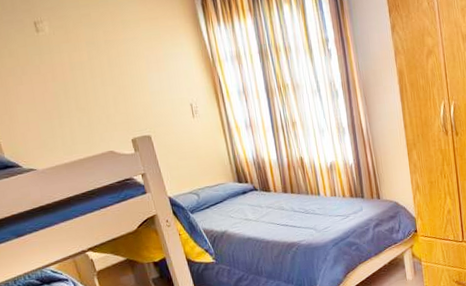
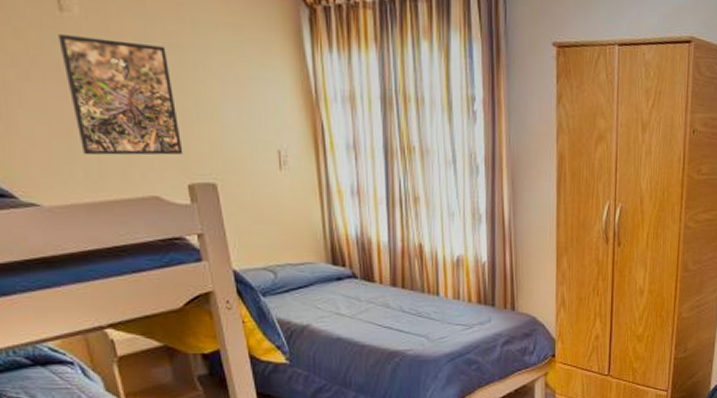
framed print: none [37,43,126,129] -> present [58,34,183,156]

